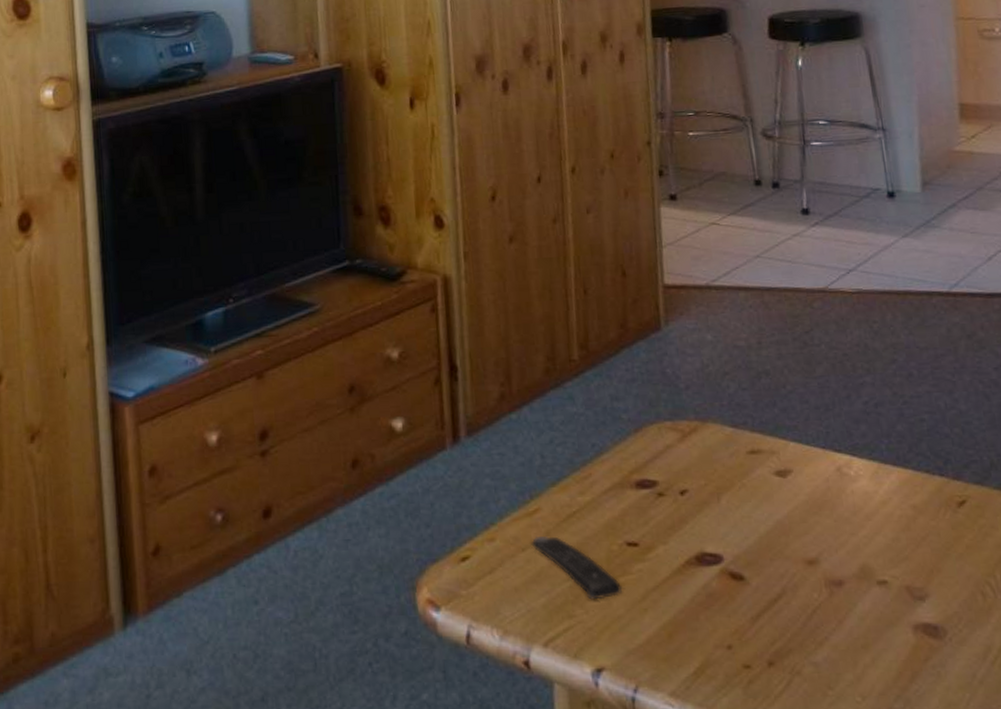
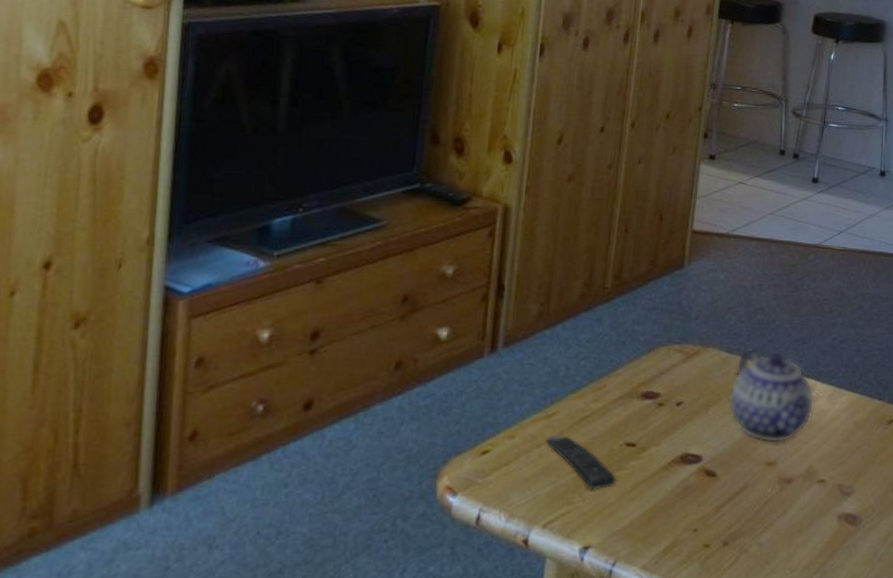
teapot: none [743,420,855,536] -> present [729,348,814,443]

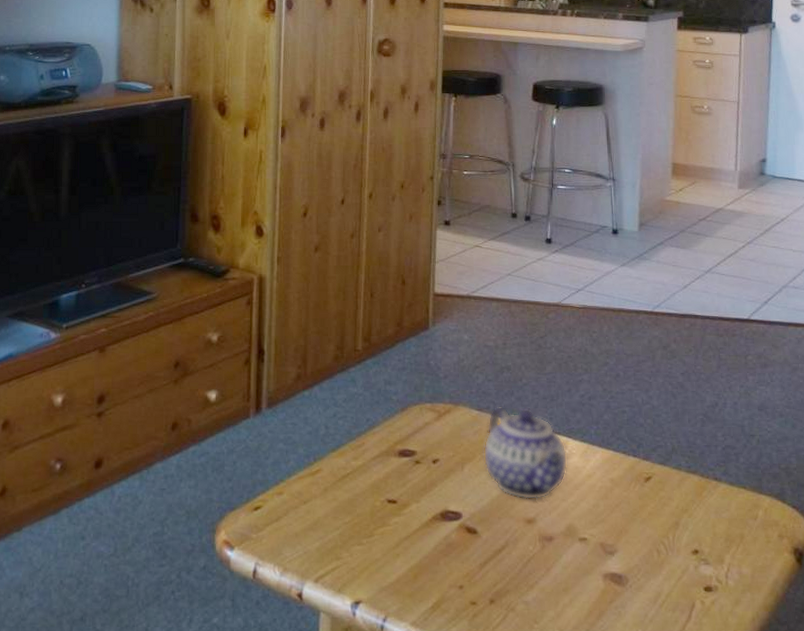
remote control: present [545,436,616,490] -> none [311,493,380,546]

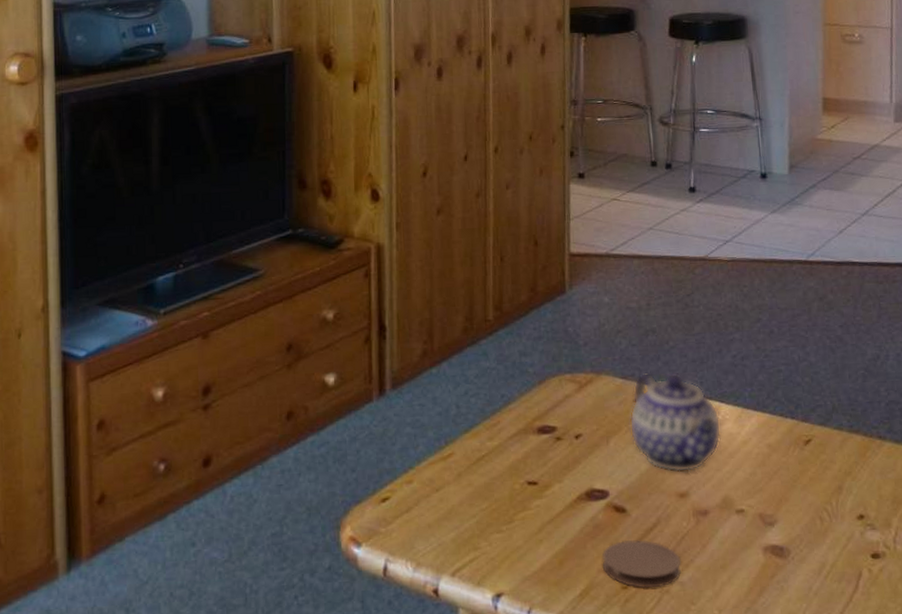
coaster: none [453,559,527,604] -> present [601,539,681,588]

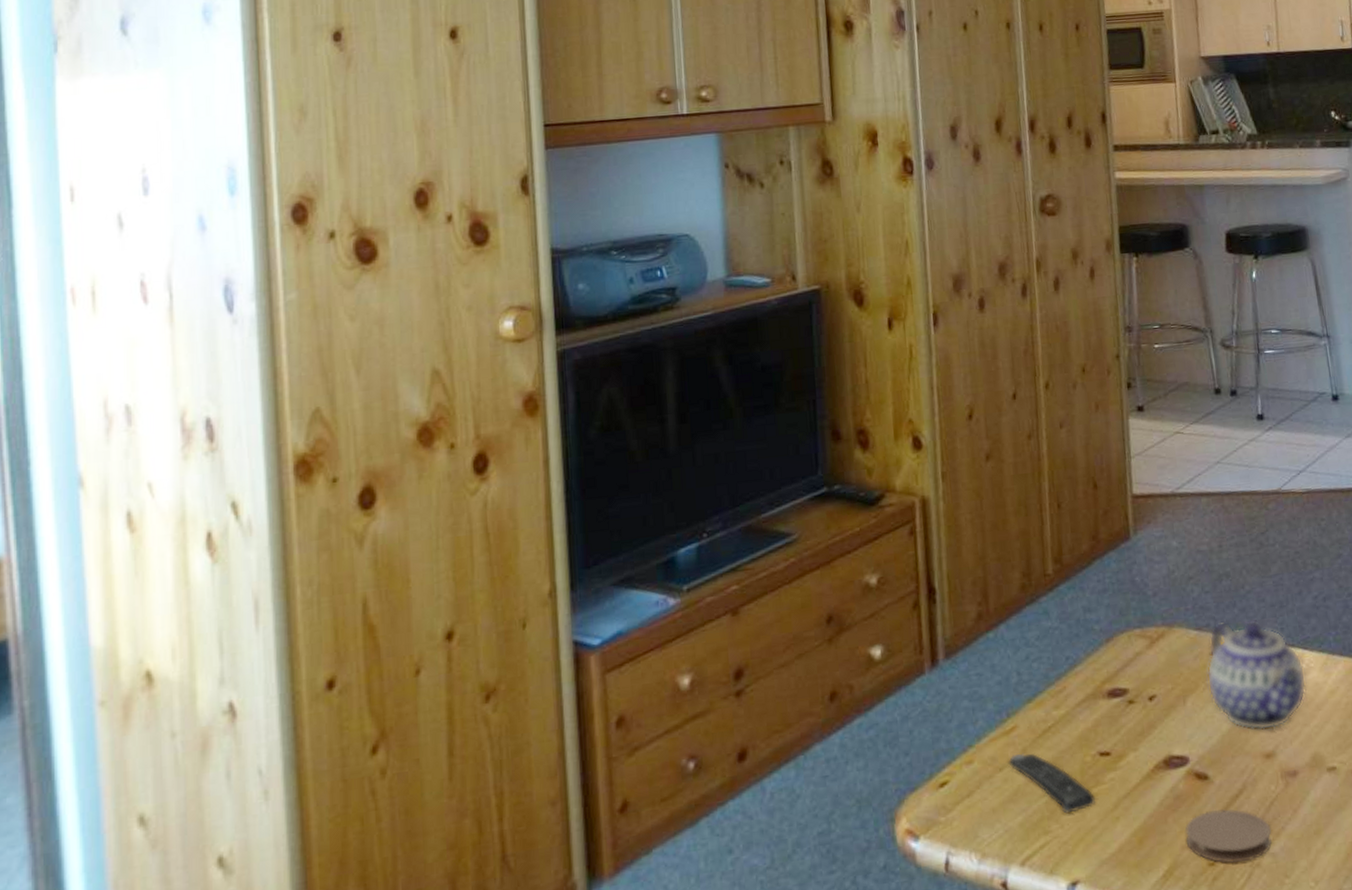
remote control: none [444,478,521,534] -> present [1008,753,1095,814]

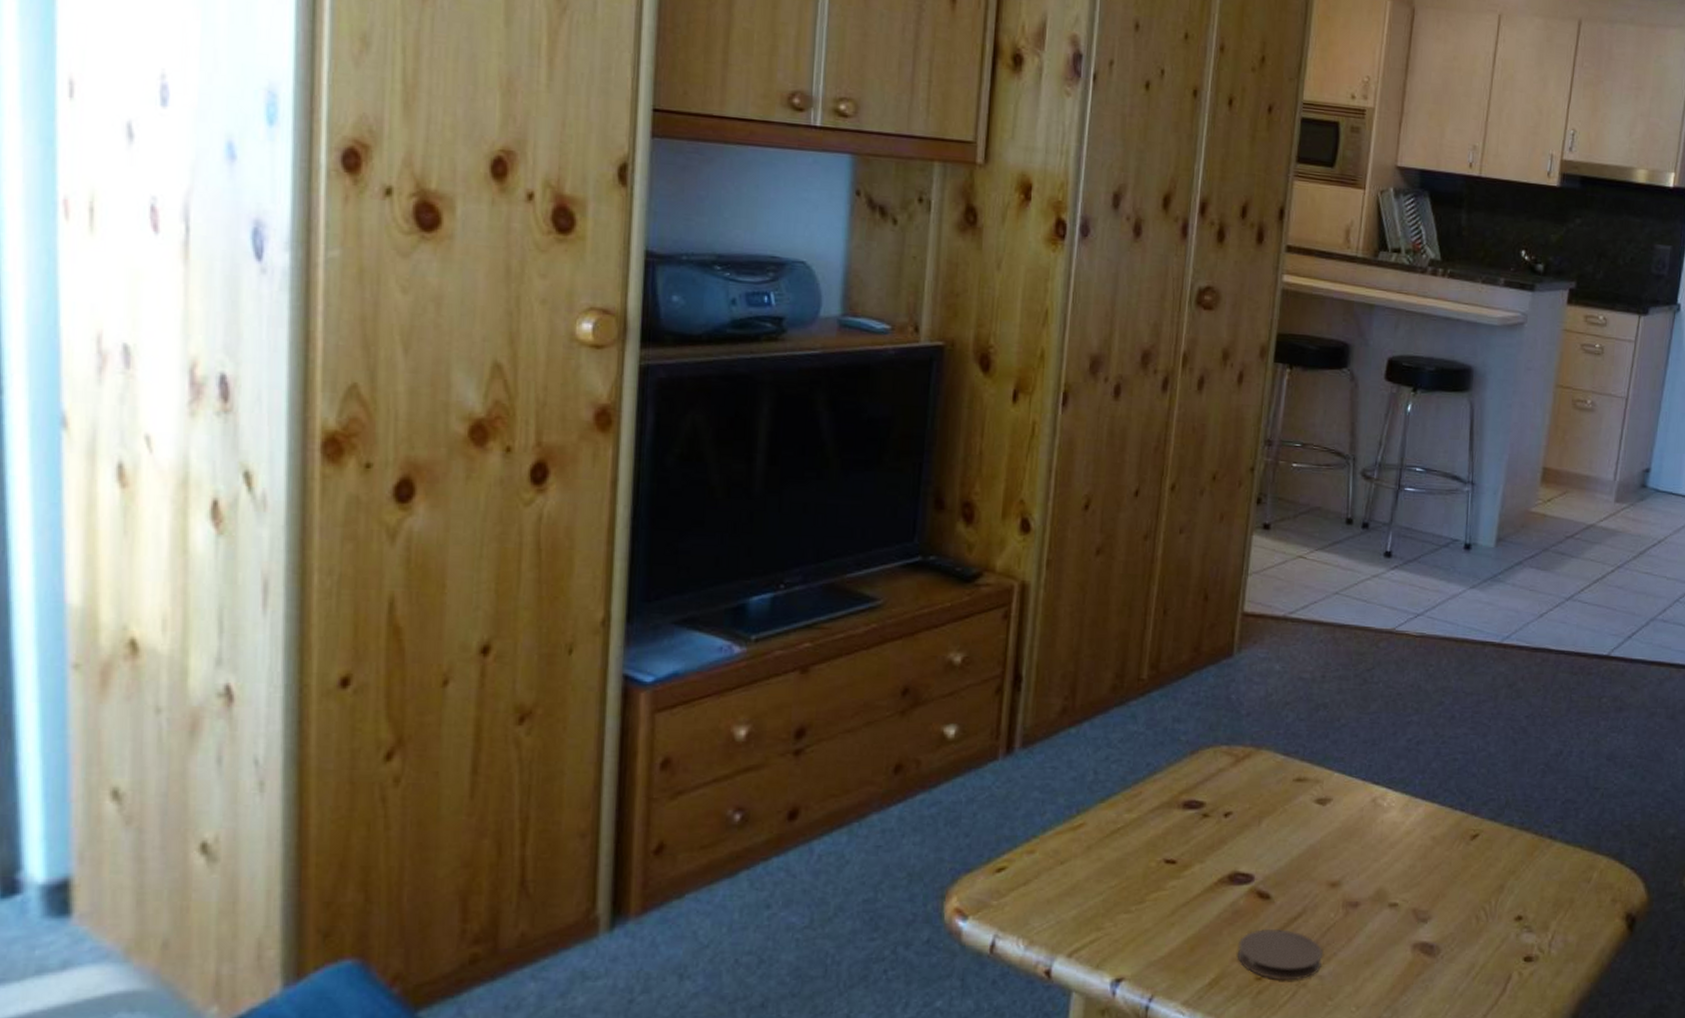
remote control: present [1008,753,1095,814] -> none [1070,851,1153,914]
teapot: present [1206,620,1307,731] -> none [1285,750,1386,861]

